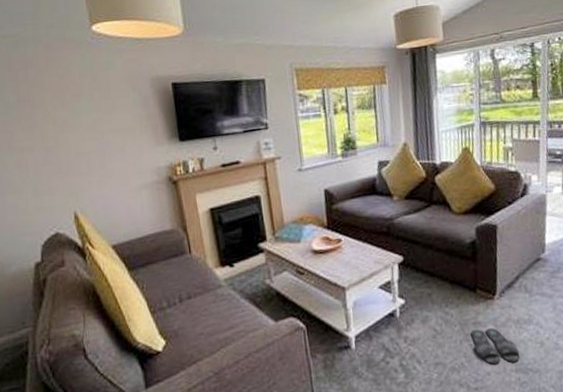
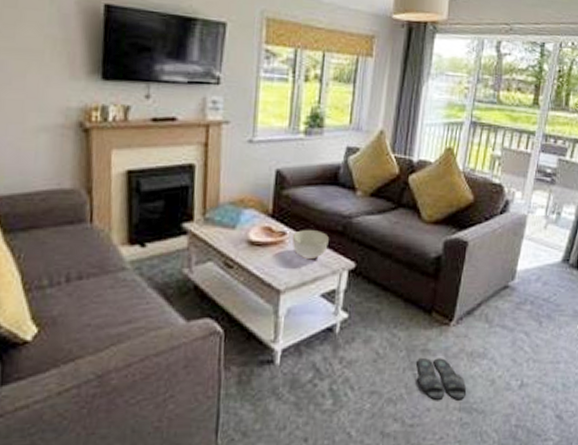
bowl: none [346,233,378,260] -> present [292,229,330,260]

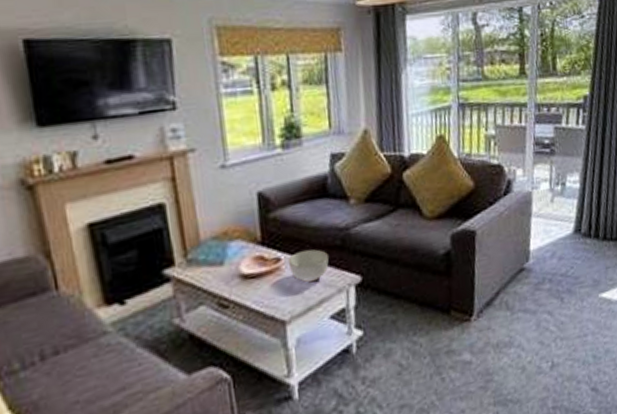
slippers: present [417,357,467,400] -> none [443,355,499,400]

